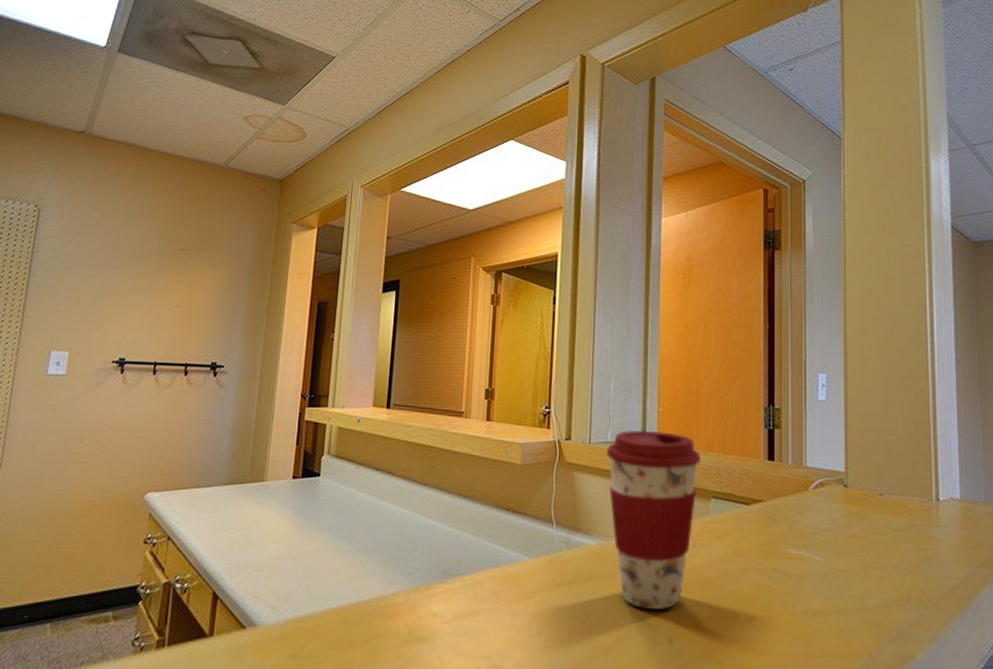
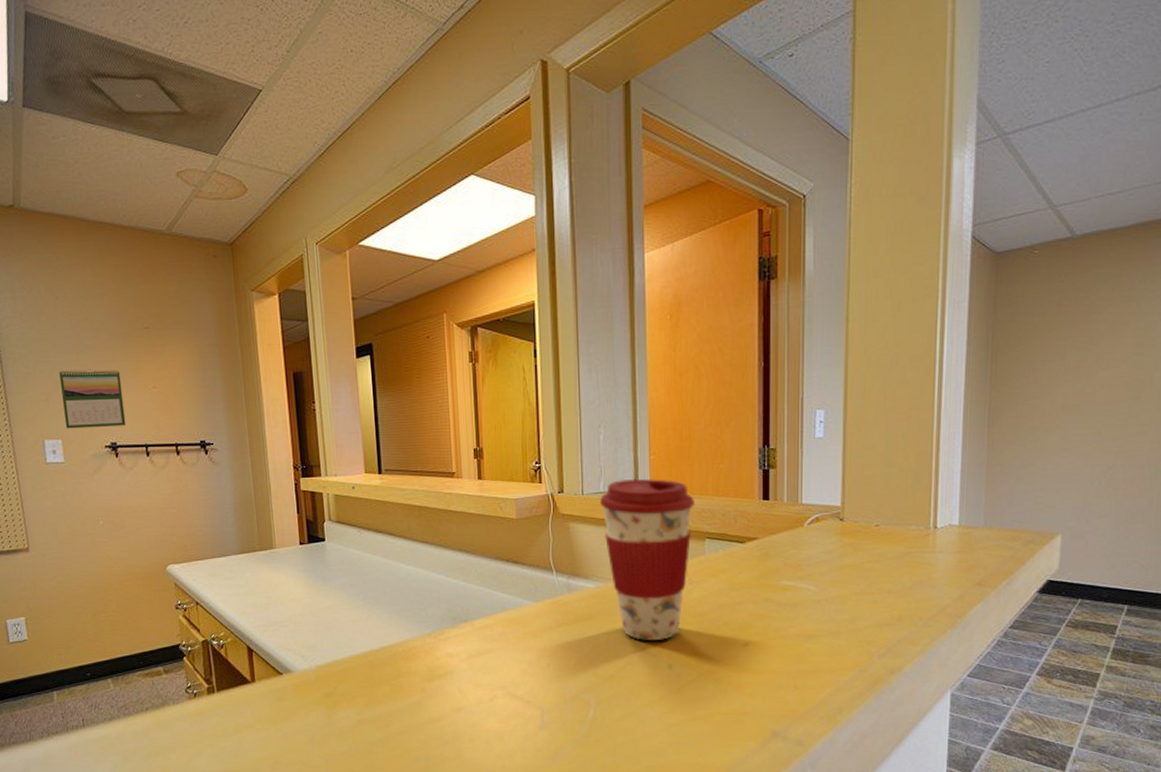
calendar: none [77,283,147,342] -> present [59,369,126,429]

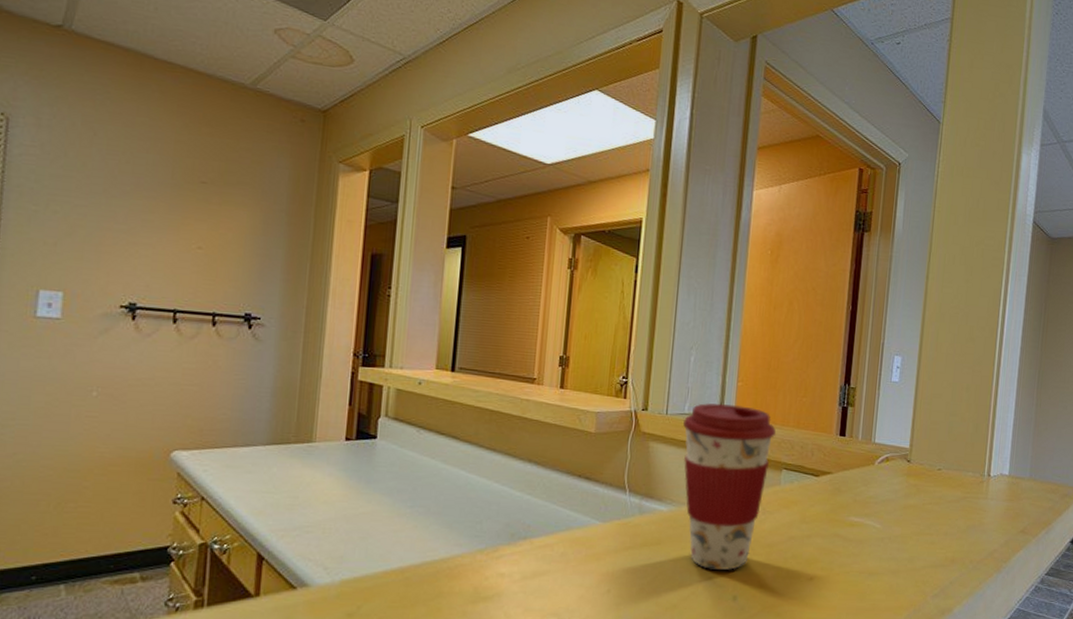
calendar: present [59,369,126,429] -> none [72,214,159,286]

